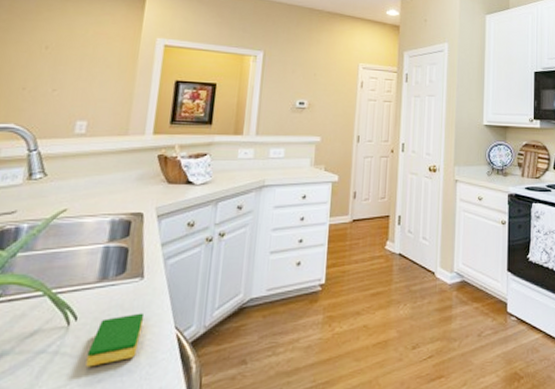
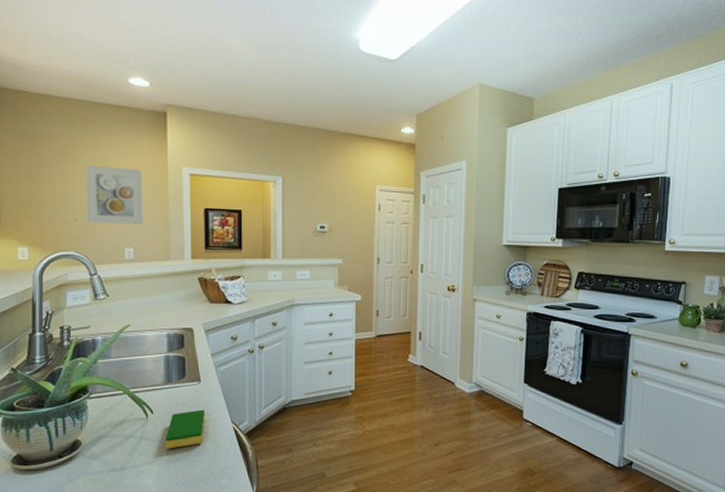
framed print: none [38,31,111,96] -> present [85,165,143,224]

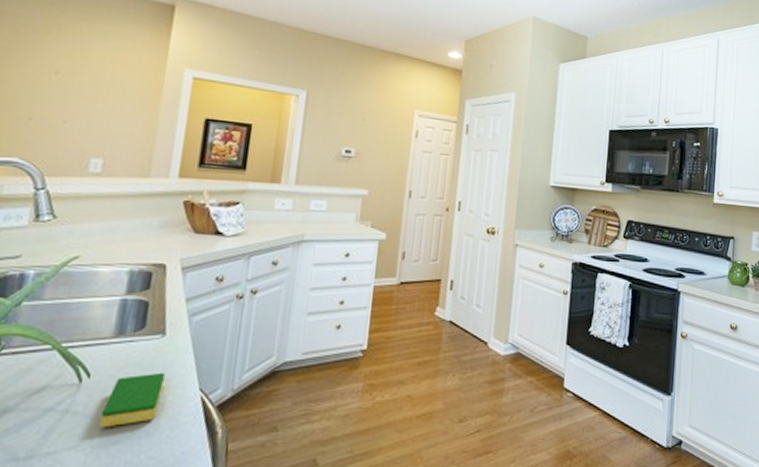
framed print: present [85,165,143,224] -> none [46,54,132,131]

